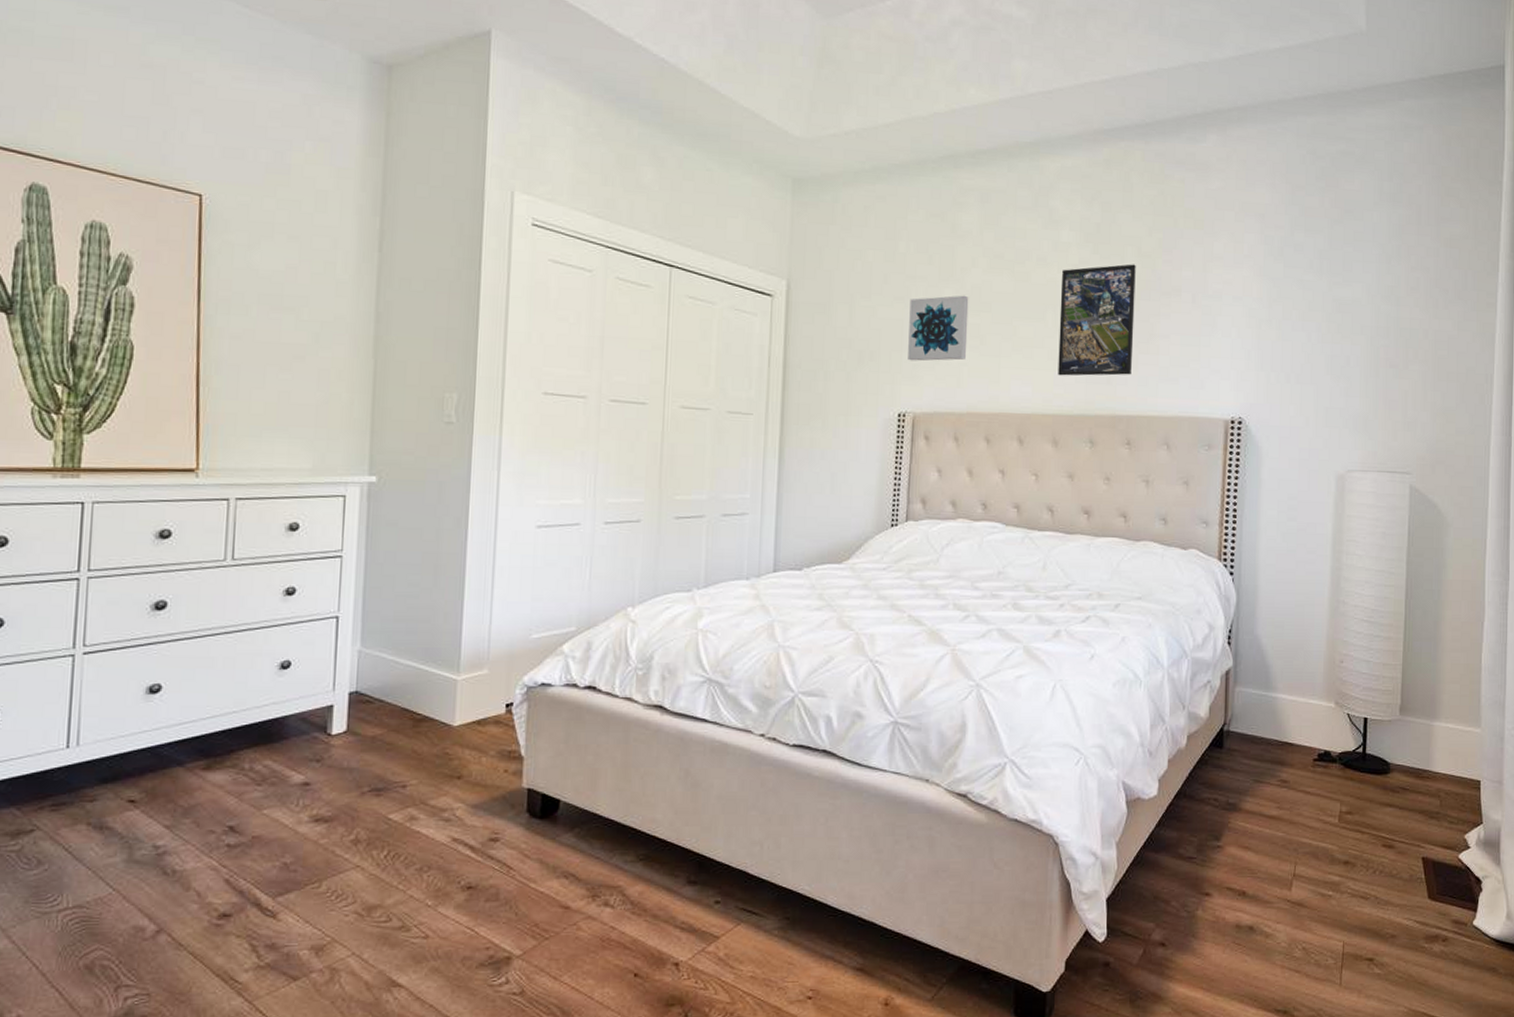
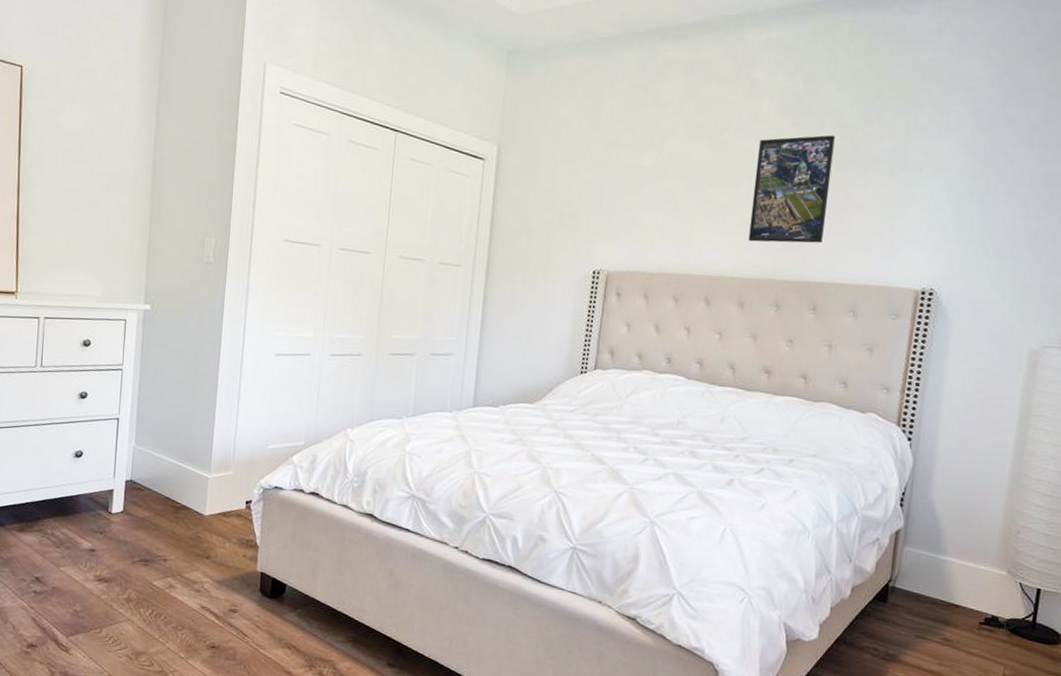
wall art: present [908,295,969,361] -> none [605,162,667,224]

